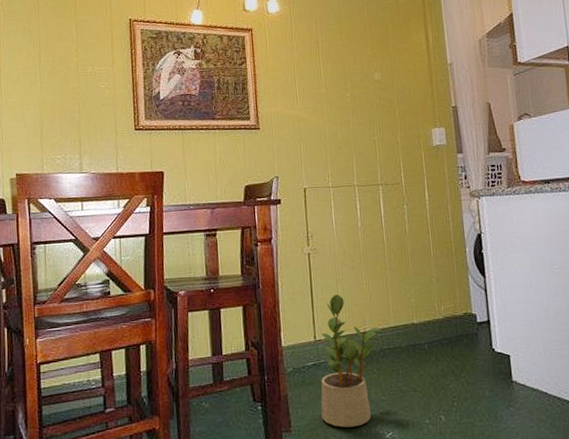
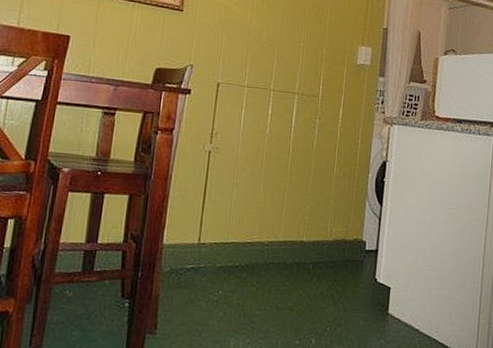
potted plant: present [321,294,378,428] -> none [190,199,266,338]

